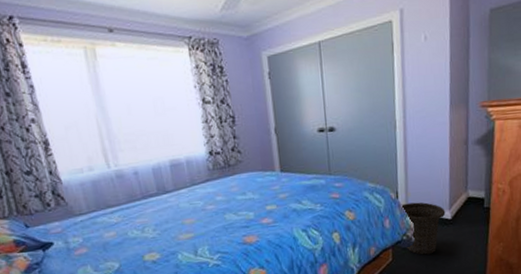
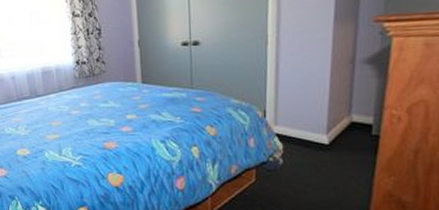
basket: present [402,202,446,255] -> none [270,123,322,180]

